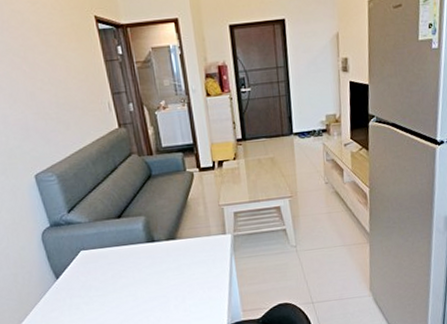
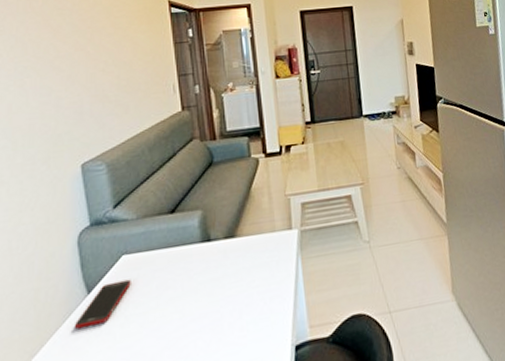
cell phone: none [49,269,91,305] -> present [74,279,131,330]

